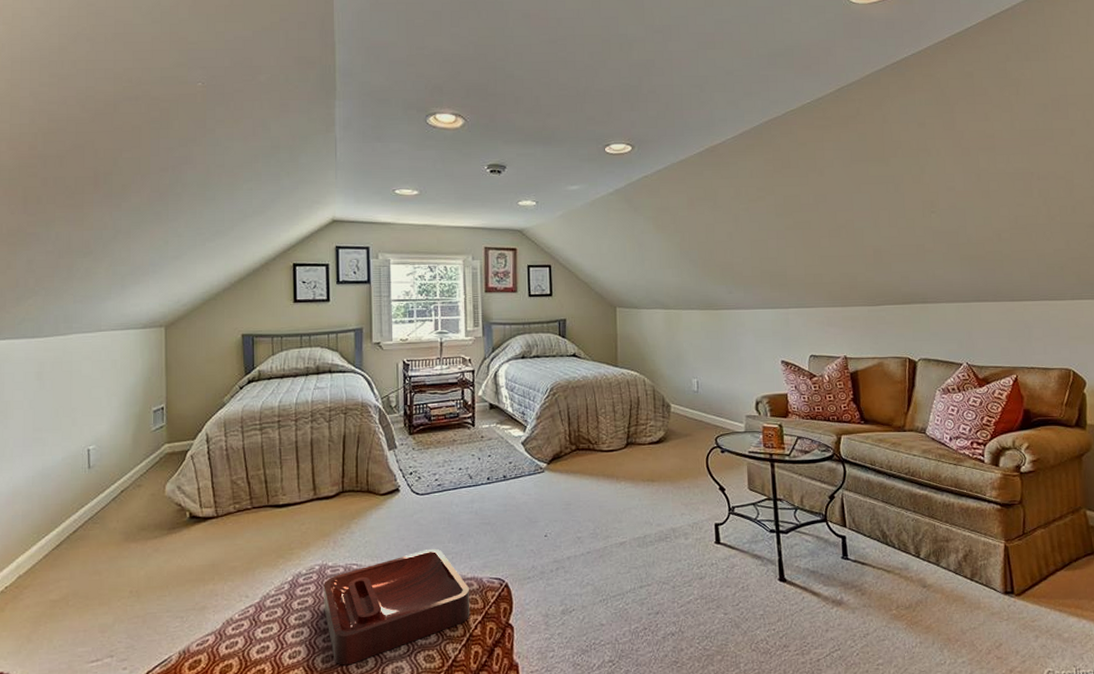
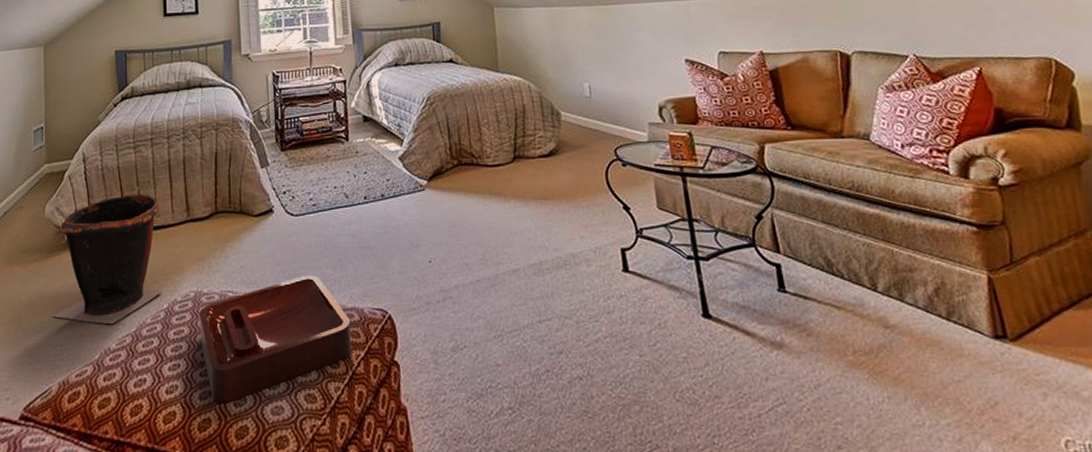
waste bin: none [173,466,288,597] -> present [52,186,163,325]

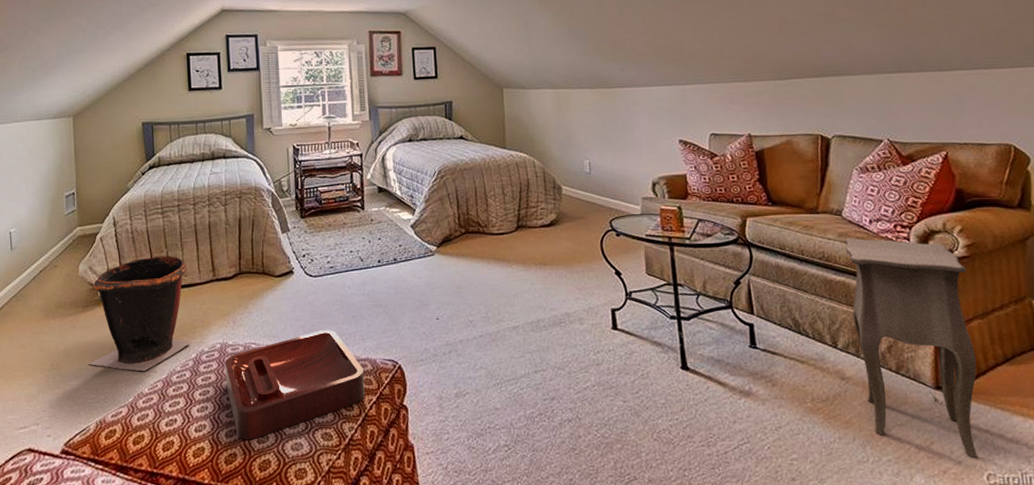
side table: none [875,165,1051,421] -> present [844,238,977,458]

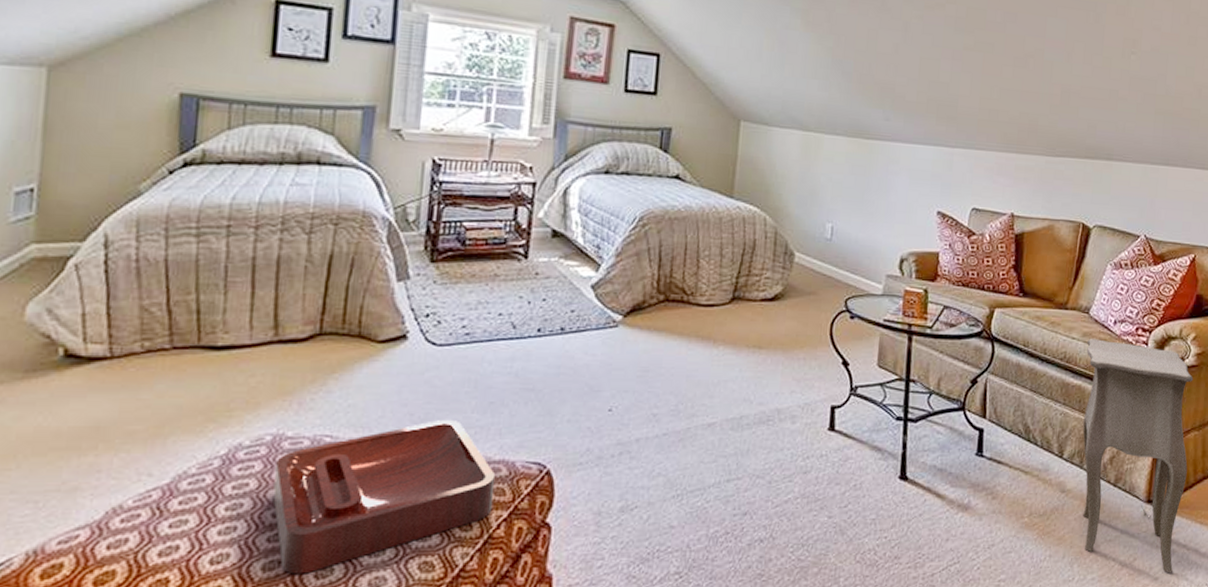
waste bin: present [88,249,191,372] -> none [23,290,231,475]

